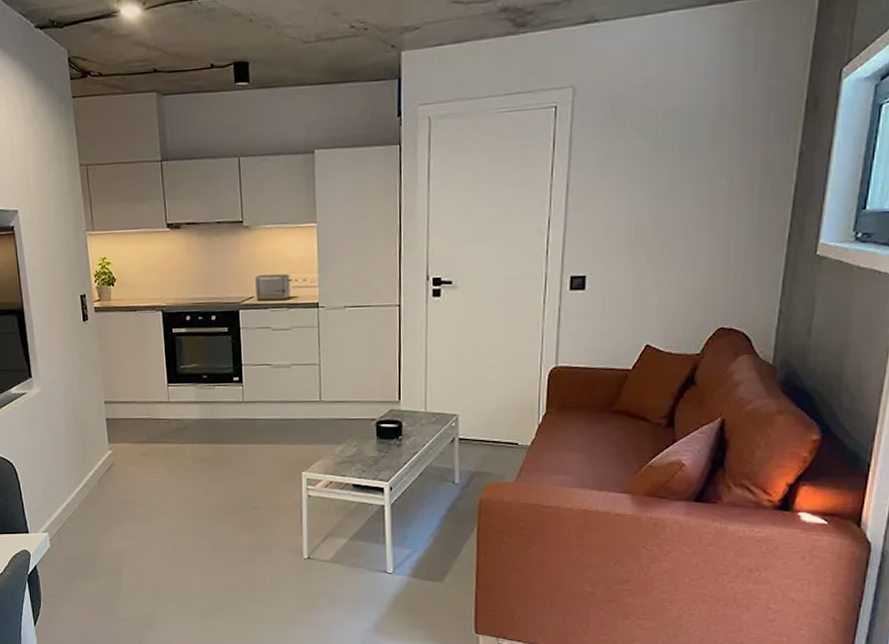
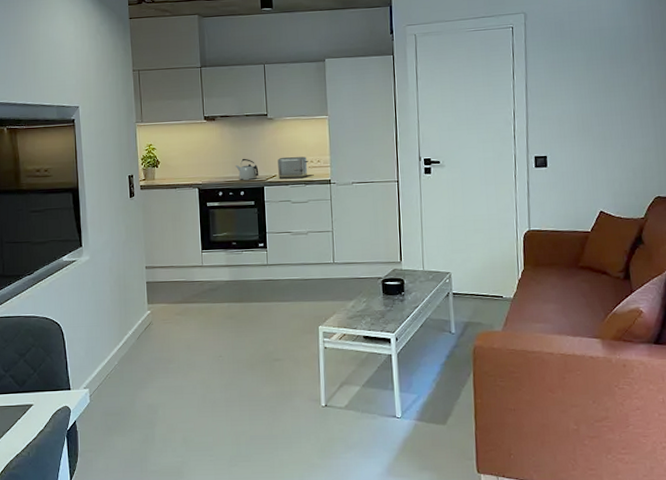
kettle: none [204,275,233,303] -> present [235,158,259,181]

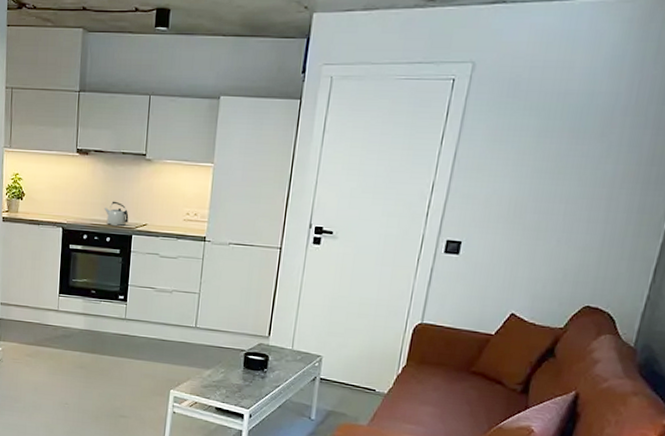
toaster: present [278,156,309,179] -> none [149,205,185,232]

